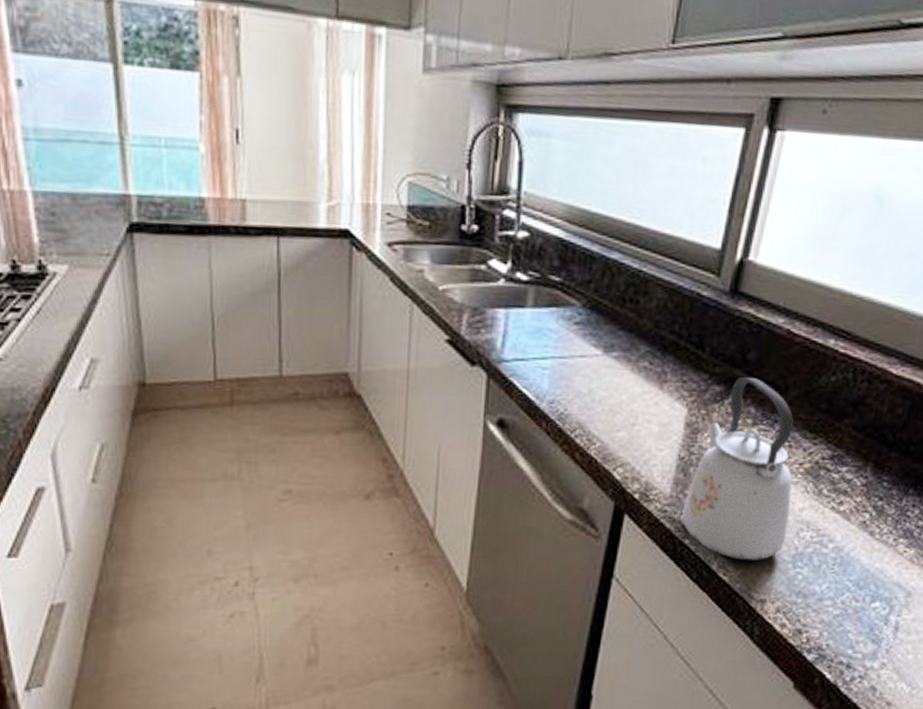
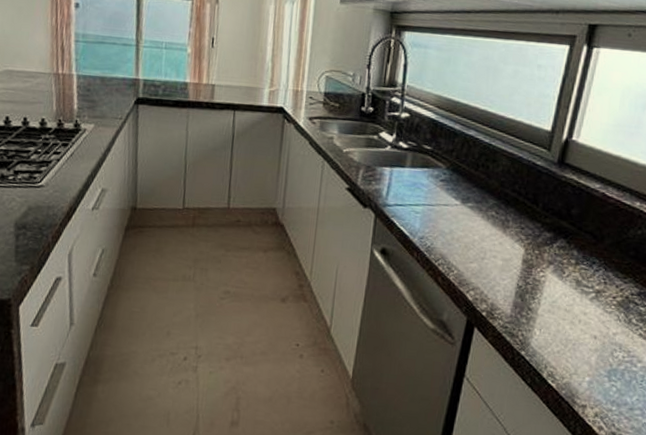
kettle: present [682,377,793,561] -> none [519,227,608,373]

